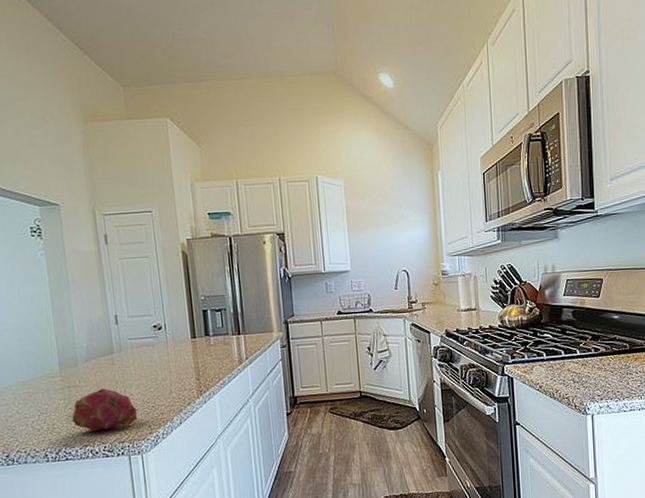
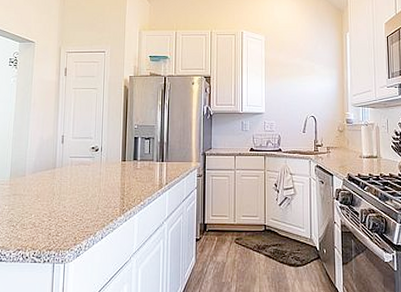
fruit: present [71,388,138,431] -> none [12,199,67,236]

